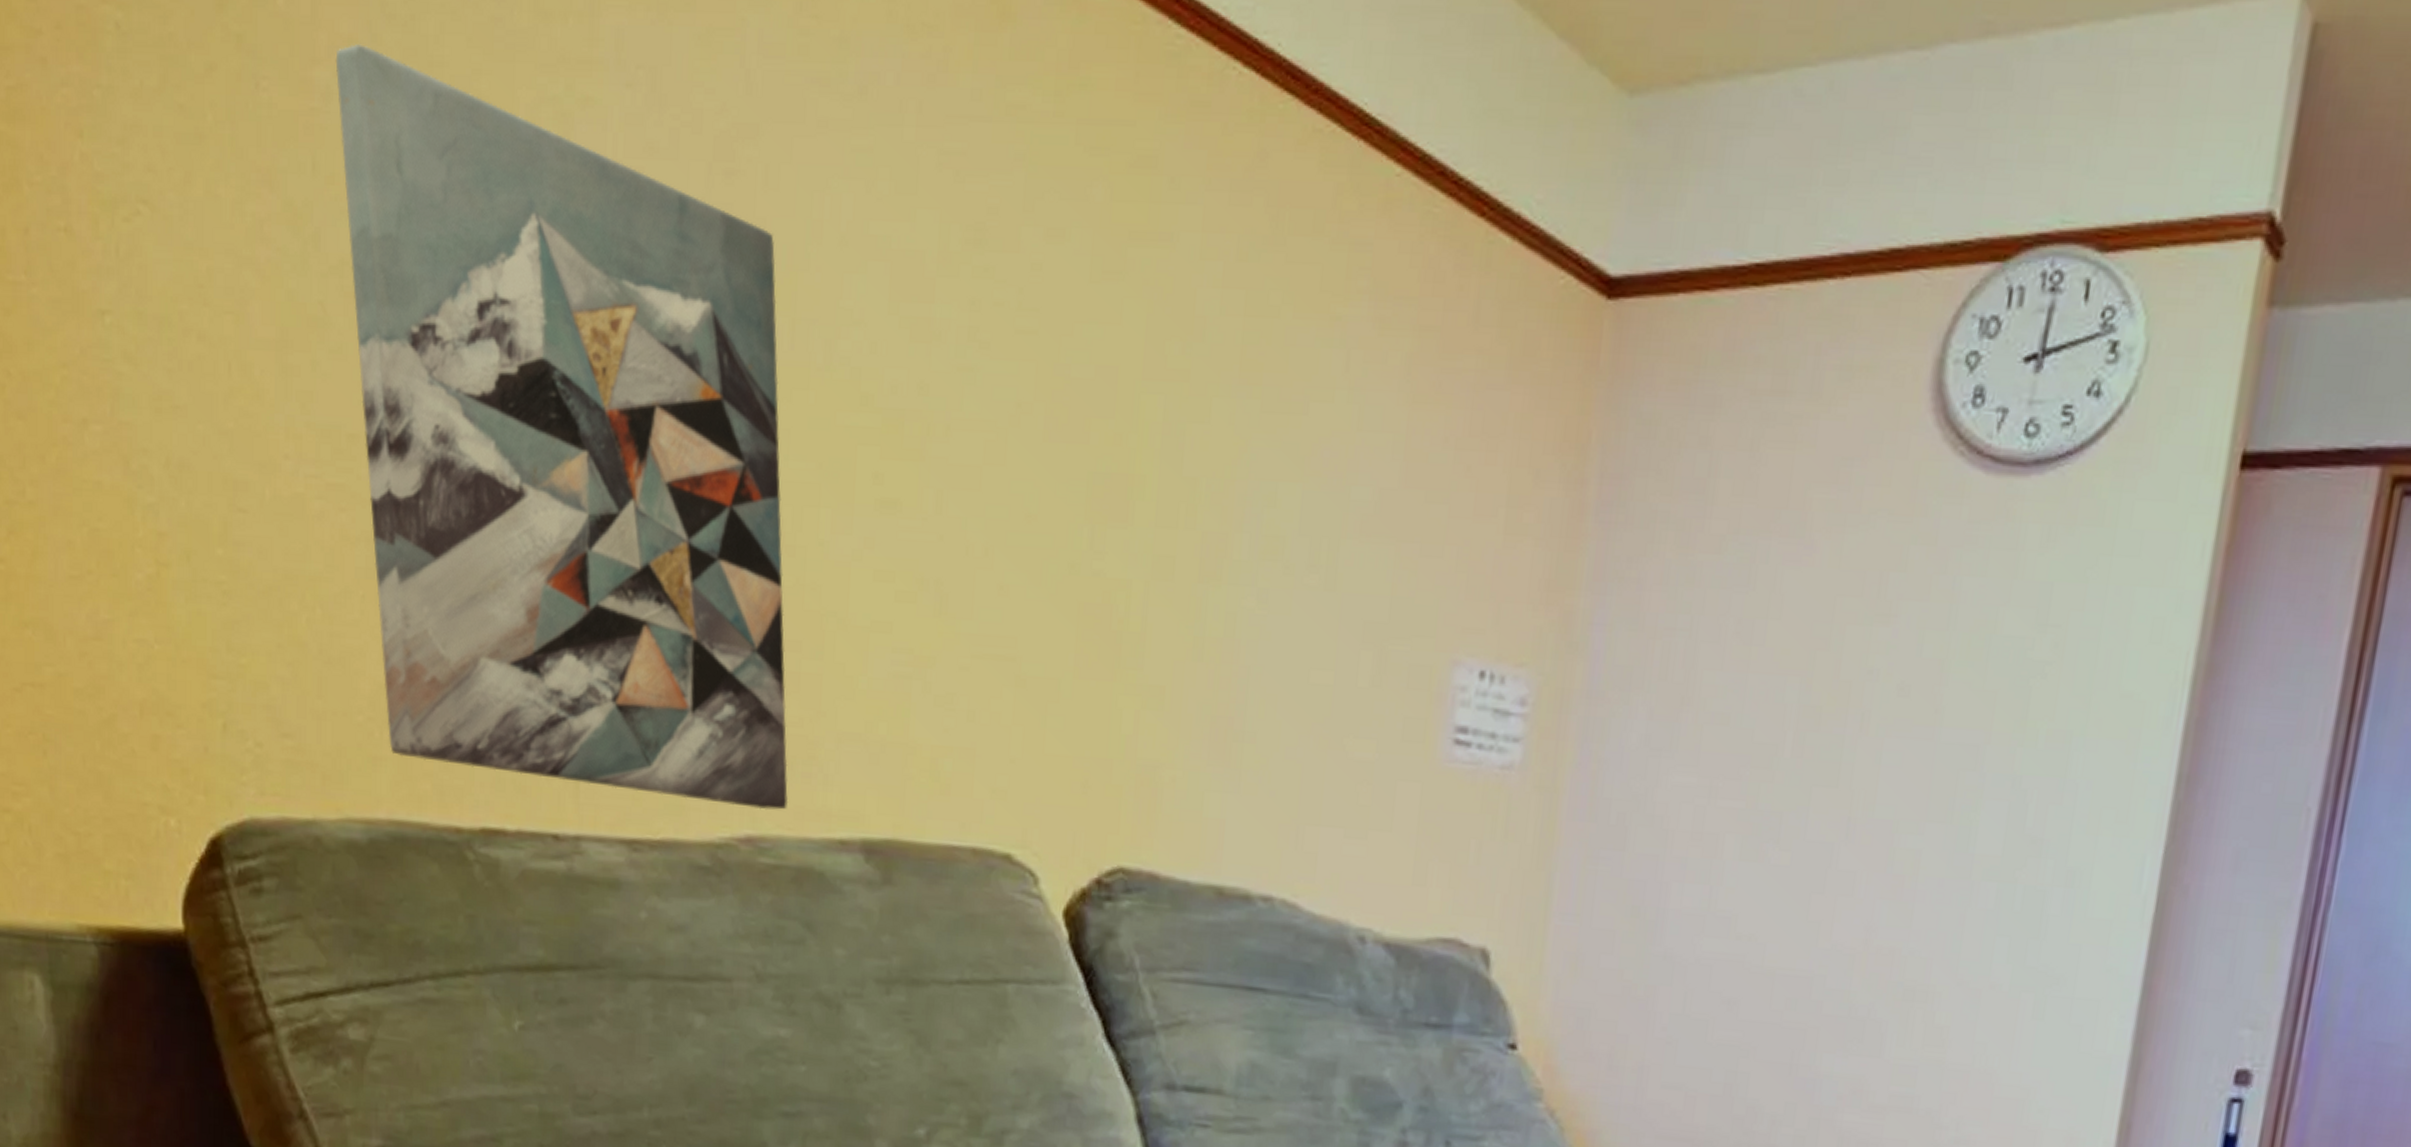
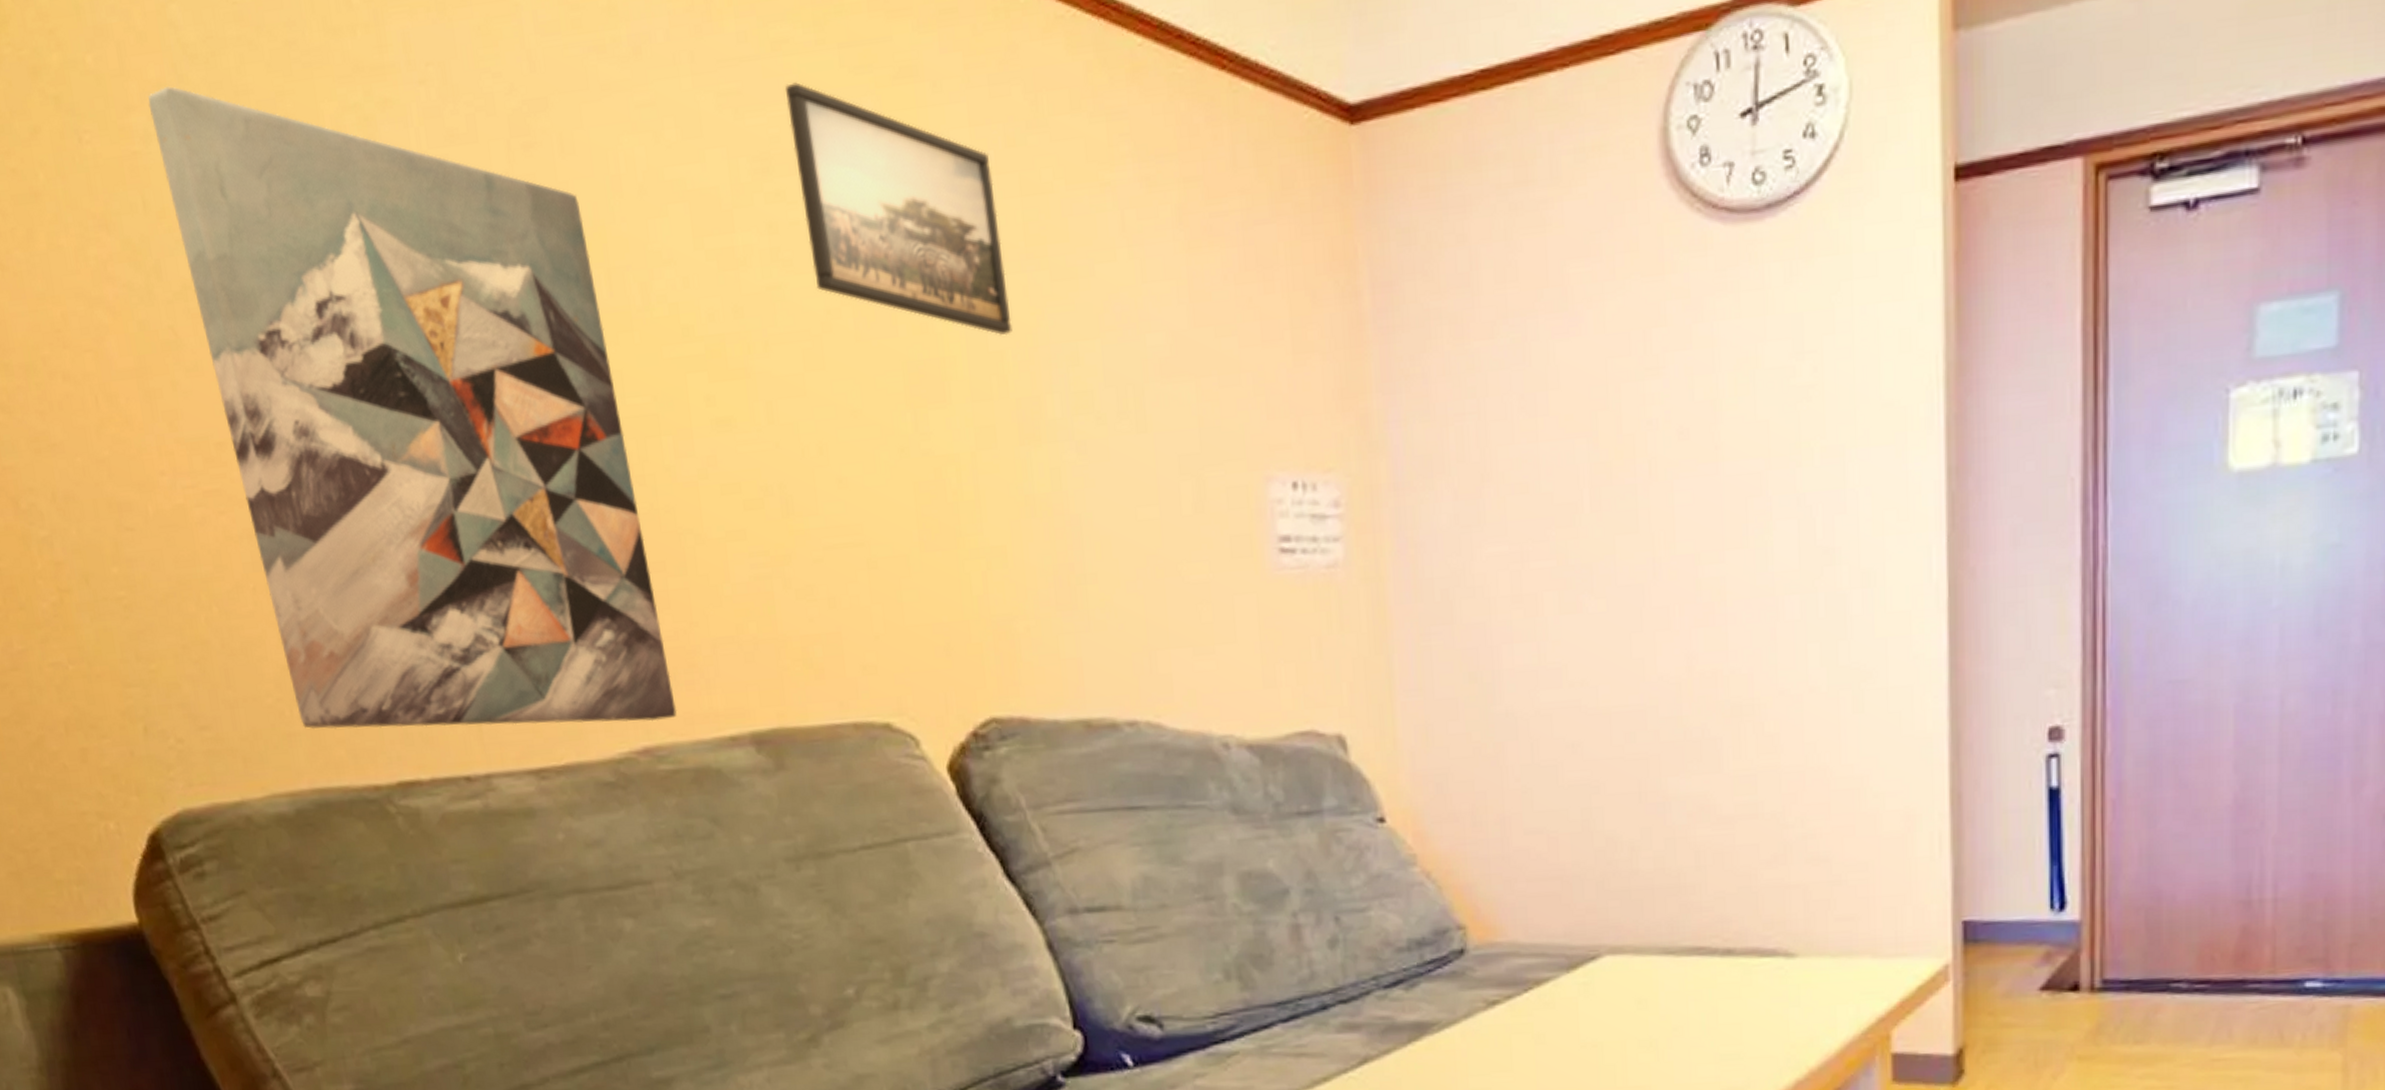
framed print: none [1010,153,1218,463] -> present [784,82,1012,336]

